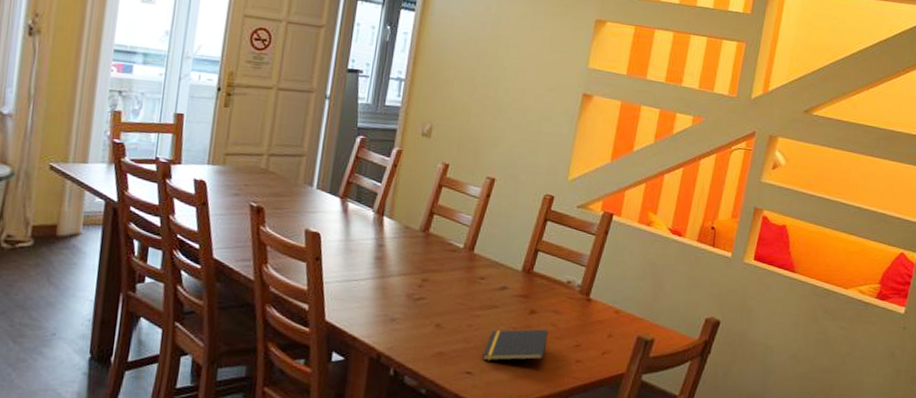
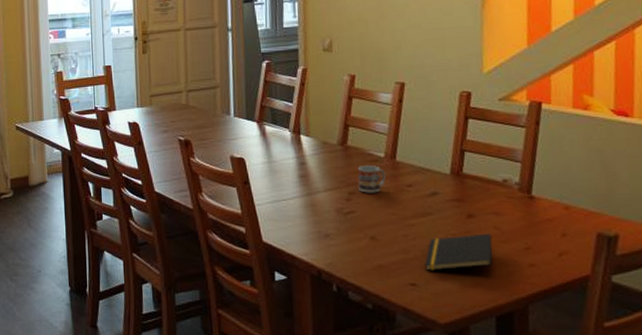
cup: none [432,254,461,282] -> present [358,166,386,193]

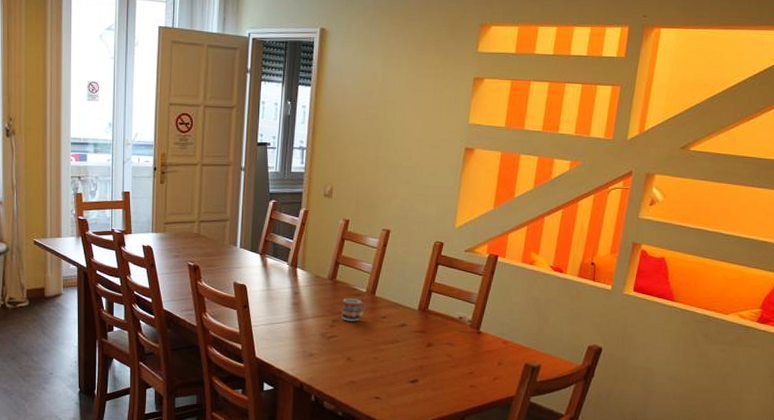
notepad: present [424,233,493,271] -> none [388,359,444,388]

